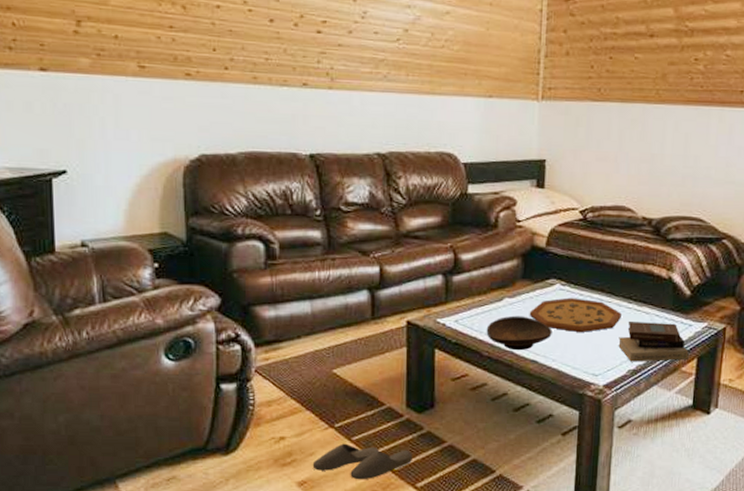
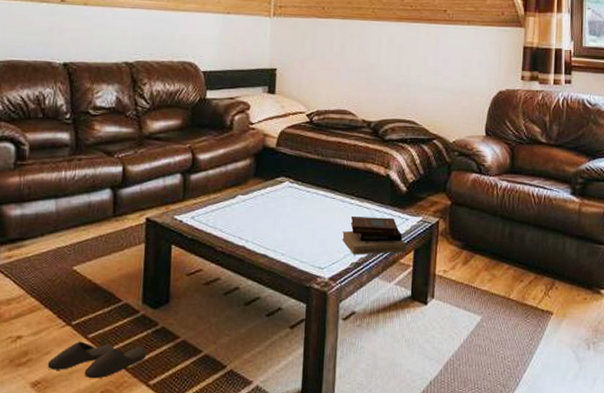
decorative bowl: present [486,315,552,351] -> none [220,212,282,246]
decorative tray: present [529,297,622,332] -> none [260,194,345,227]

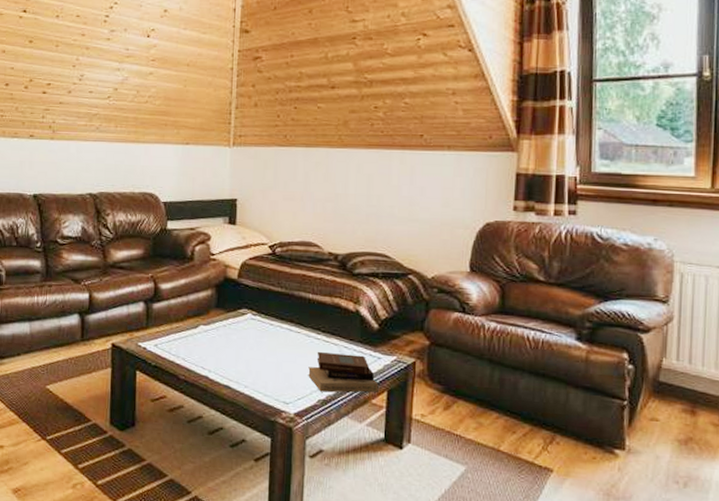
slippers: present [47,341,146,379] -> none [26,455,115,492]

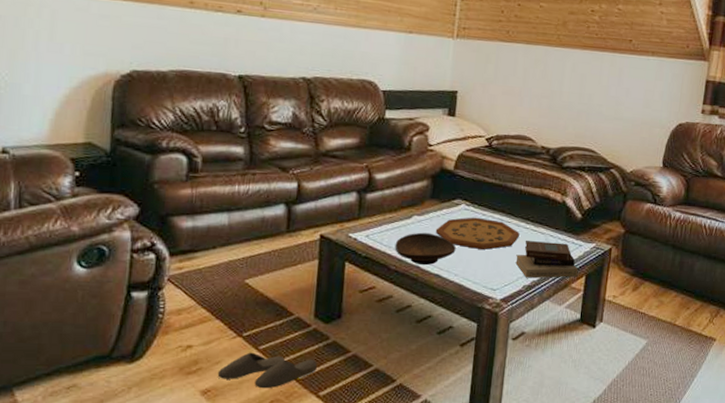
slippers: none [26,455,115,492] -> present [217,352,317,389]
decorative bowl: none [183,342,244,376] -> present [394,232,456,266]
decorative tray: none [222,327,311,361] -> present [435,217,520,250]

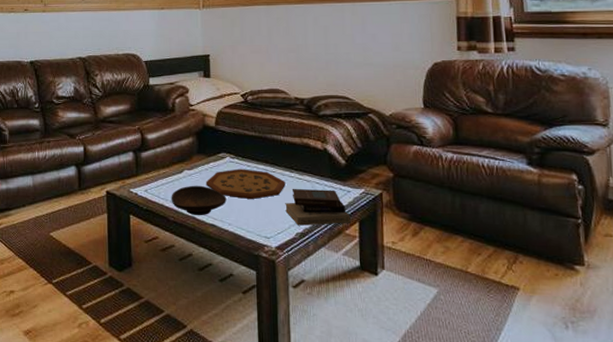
slippers: present [217,352,317,389] -> none [35,297,116,331]

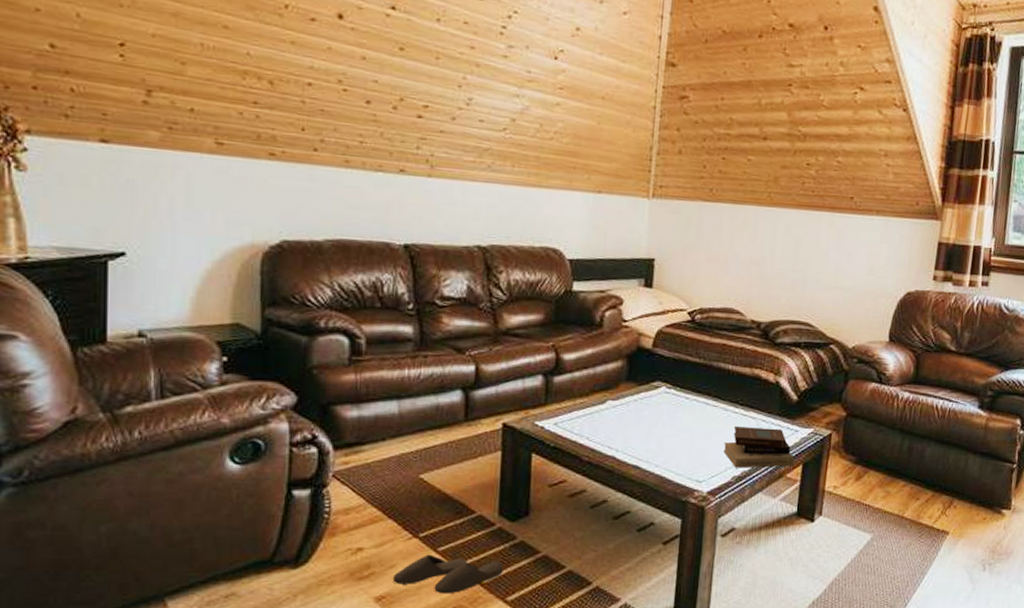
slippers: none [35,297,116,331] -> present [392,554,503,594]
decorative bowl: present [171,185,227,216] -> none [587,419,656,456]
decorative tray: present [205,169,285,199] -> none [632,401,728,437]

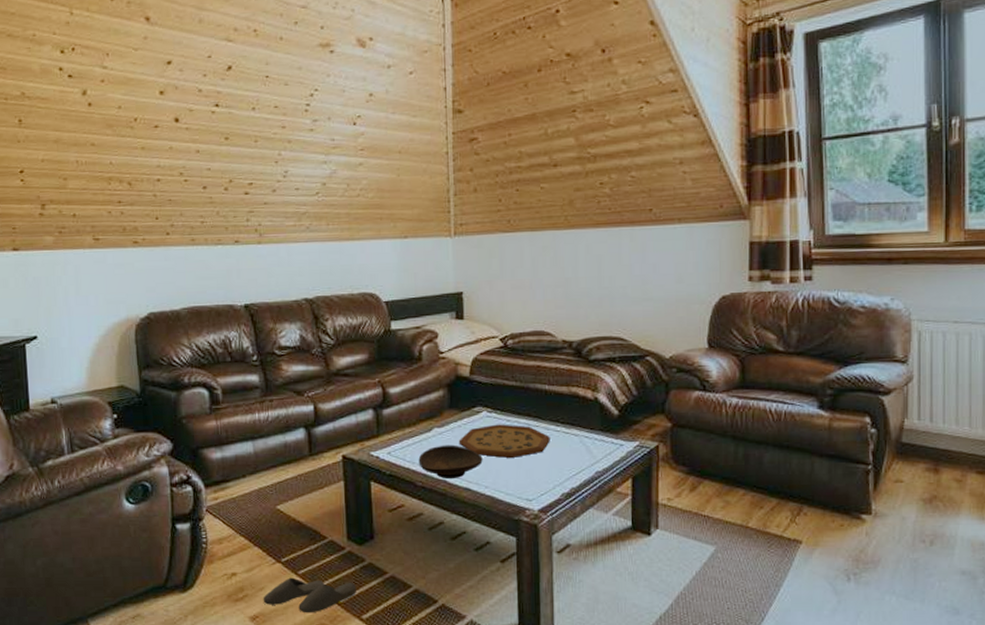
decorative bowl: none [587,419,656,456] -> present [418,444,483,480]
decorative tray: none [632,401,728,437] -> present [458,424,550,458]
books: present [723,427,795,468] -> none [549,444,623,485]

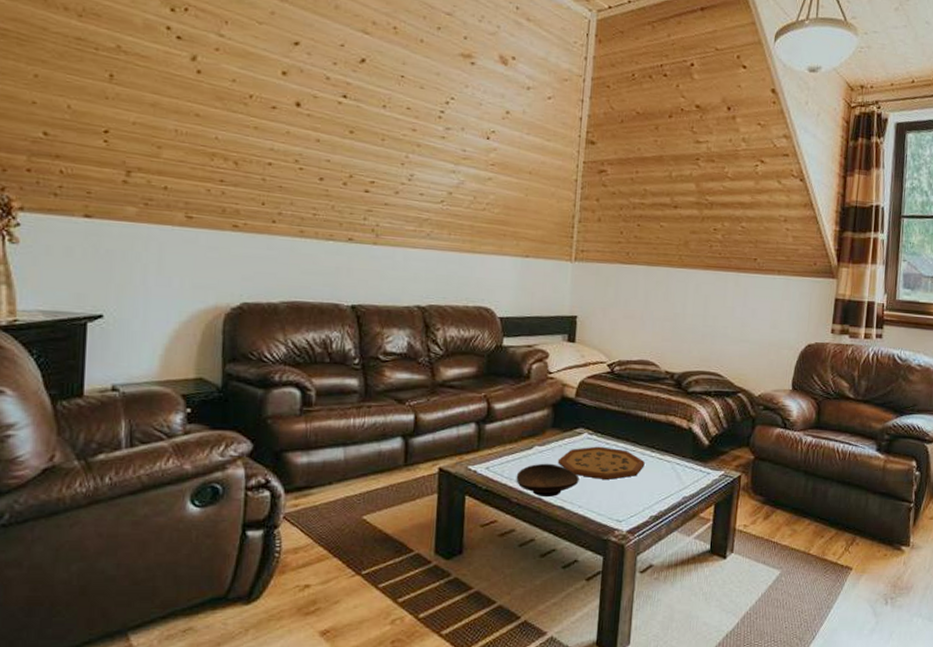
slippers: present [263,577,356,613] -> none [336,591,439,628]

